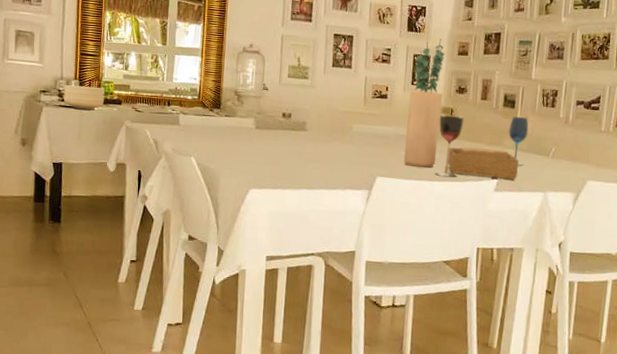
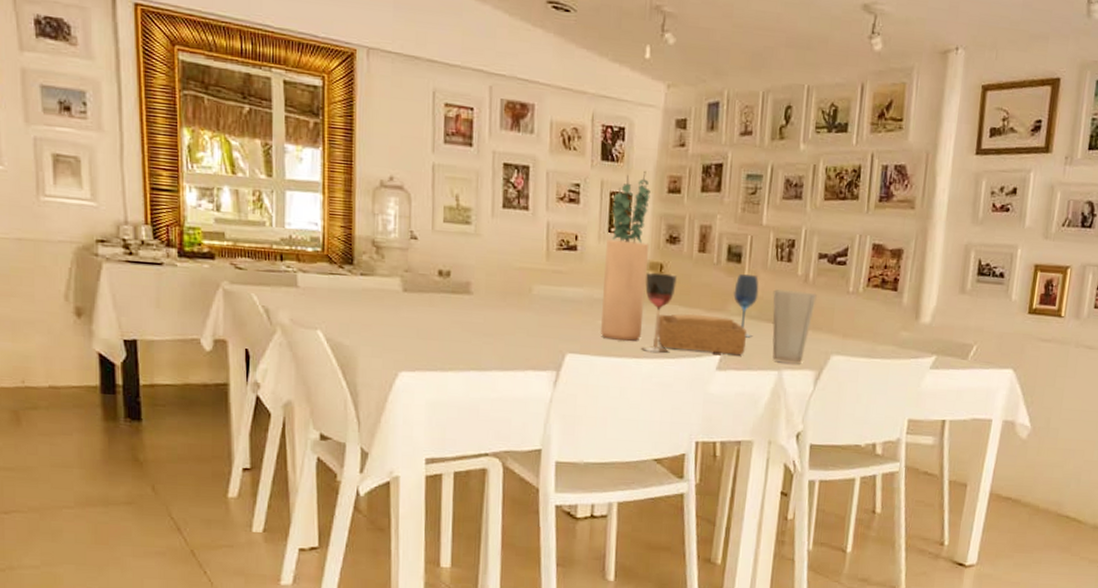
bowl: present [63,85,105,110] -> none [130,232,191,267]
cup: none [539,129,575,188] -> present [772,289,817,364]

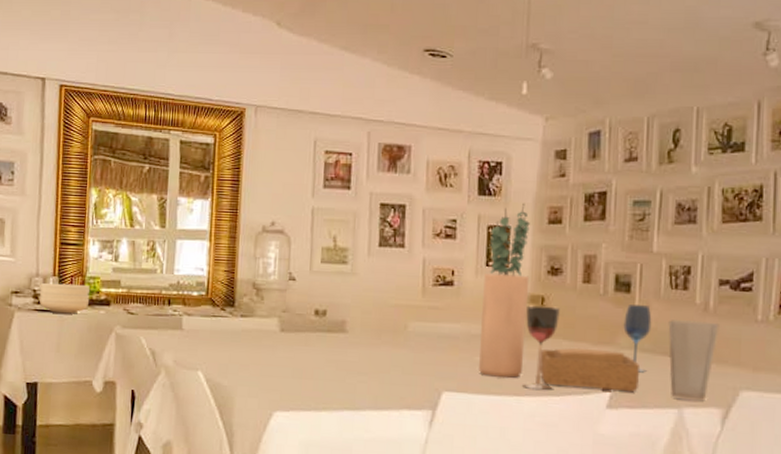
bowl: none [130,232,191,267] -> present [39,283,90,314]

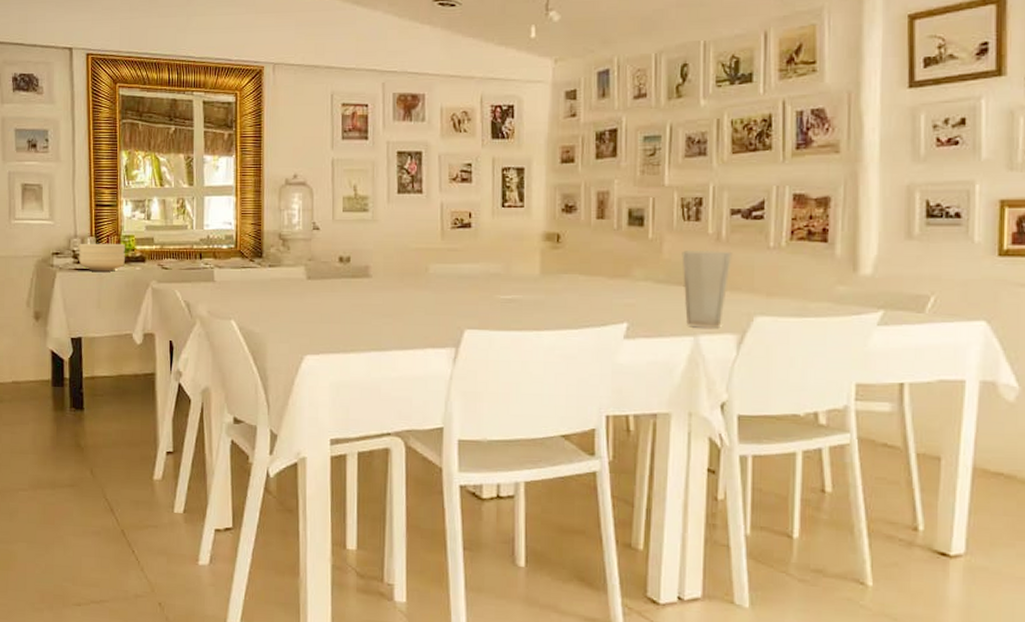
vase: present [478,202,530,378] -> none [498,144,545,313]
wineglass: present [522,305,560,390] -> none [542,243,575,324]
napkin holder: present [539,347,640,392] -> none [557,281,656,322]
wineglass: present [622,305,652,373] -> none [636,238,666,303]

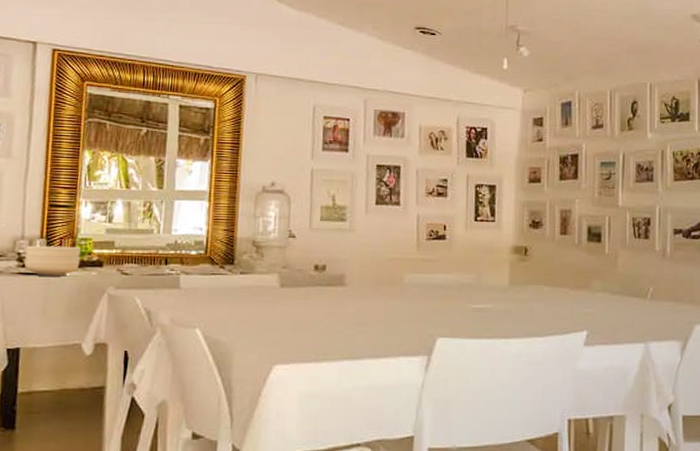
cup: present [682,251,732,328] -> none [633,265,675,336]

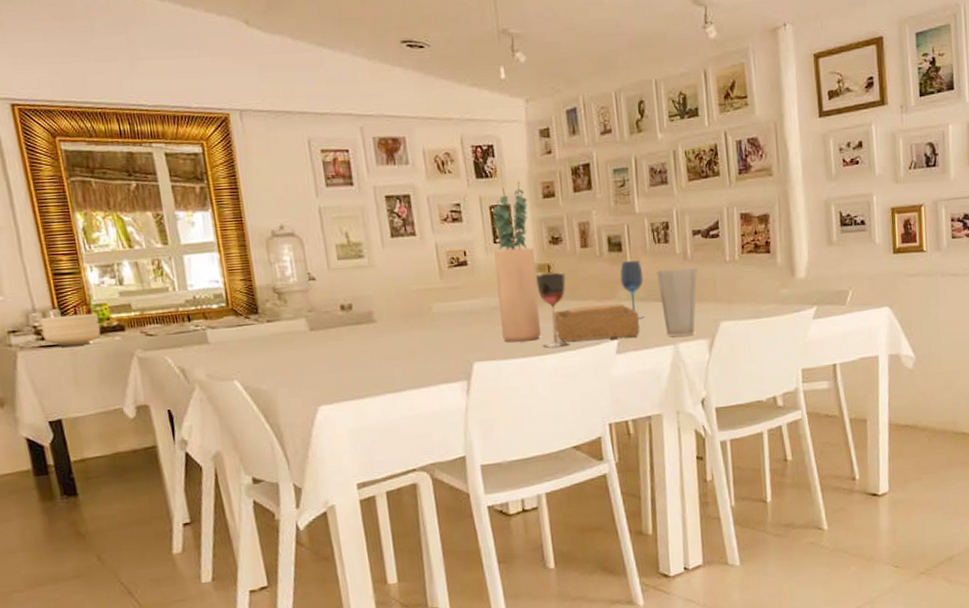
vase: none [469,164,514,322] -> present [493,181,541,342]
wineglass: none [510,255,541,332] -> present [536,272,569,348]
napkin holder: none [524,292,612,331] -> present [554,303,640,342]
wineglass: none [595,253,620,313] -> present [619,260,644,319]
cup: none [633,265,675,336] -> present [656,267,698,337]

